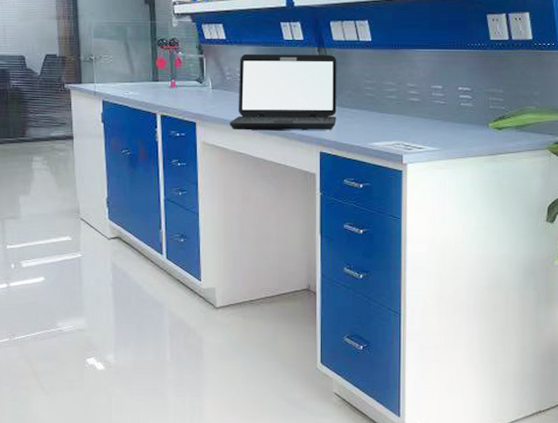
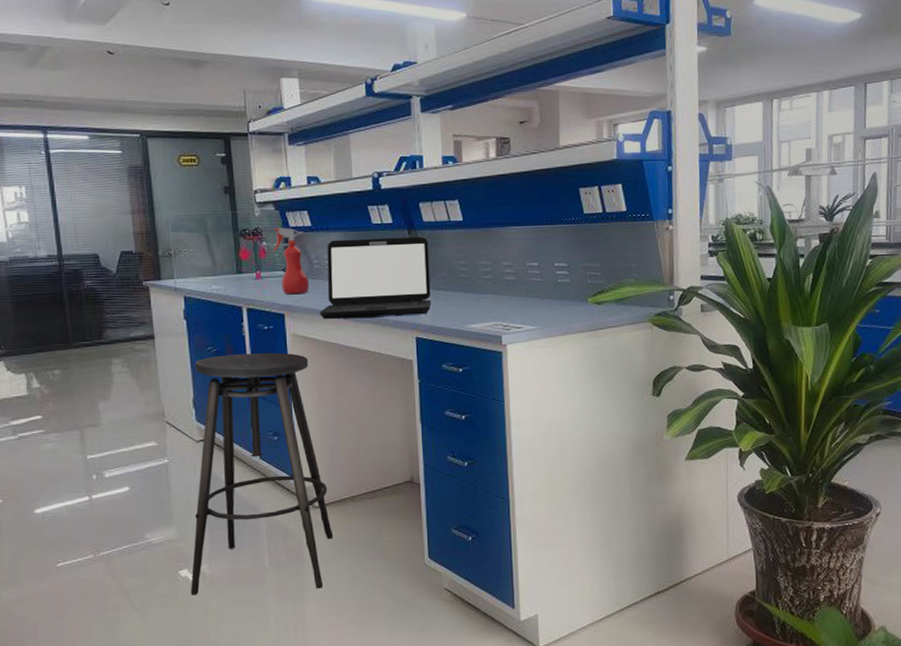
stool: none [96,158,232,385] -> present [190,352,334,595]
spray bottle: none [188,39,222,103] -> present [273,227,310,294]

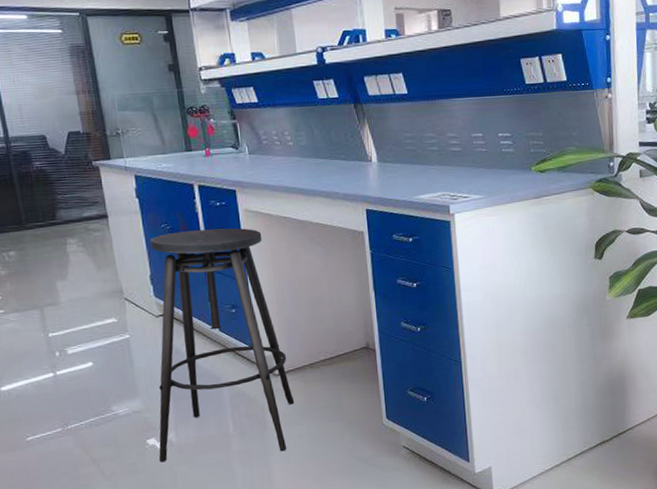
spray bottle: present [273,227,310,294] -> none [220,104,260,170]
laptop: present [320,236,431,320] -> none [270,110,380,195]

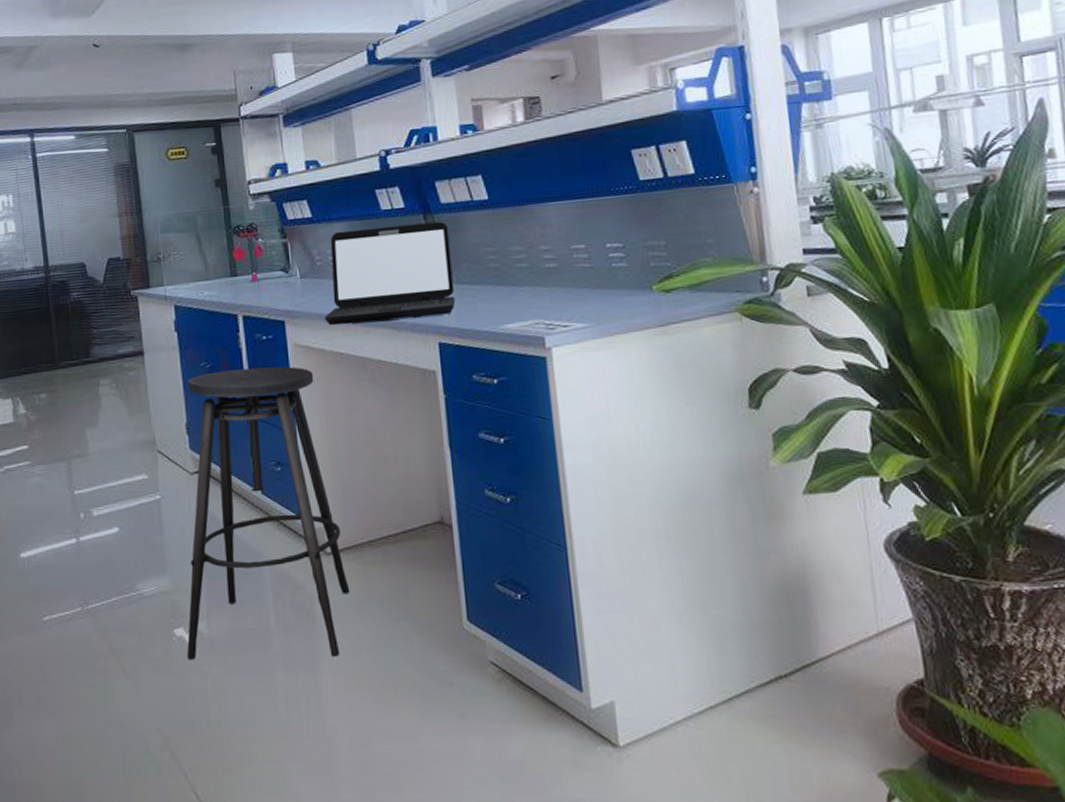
laptop: none [270,110,380,195] -> present [324,221,456,326]

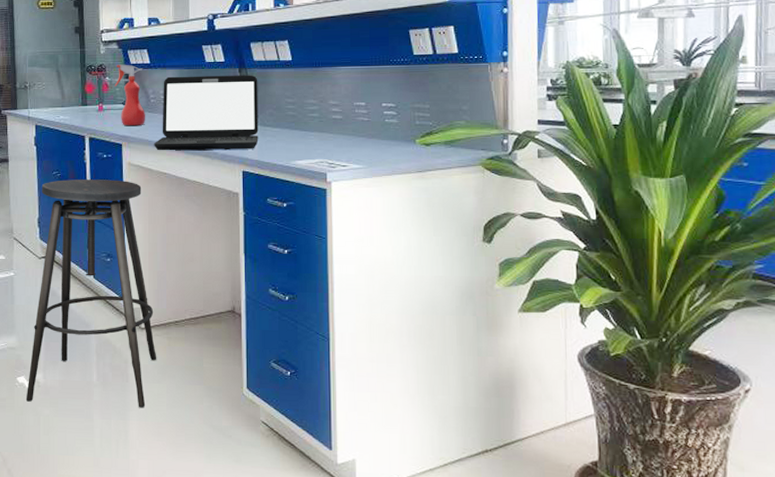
spray bottle: none [269,220,312,297] -> present [114,64,146,125]

